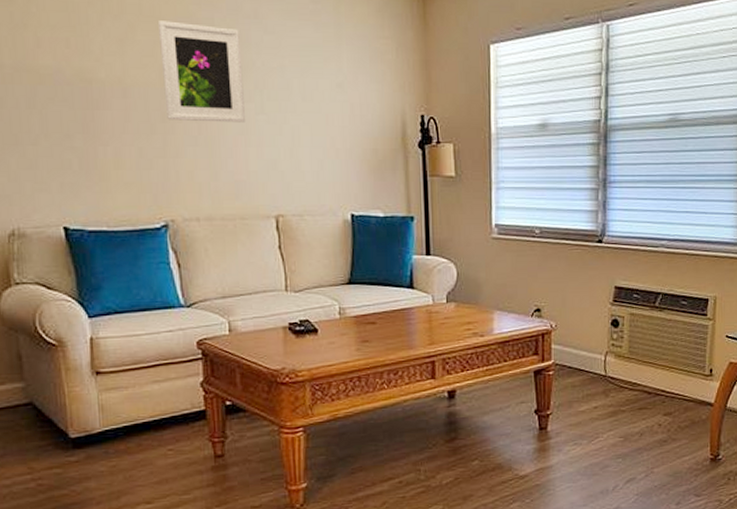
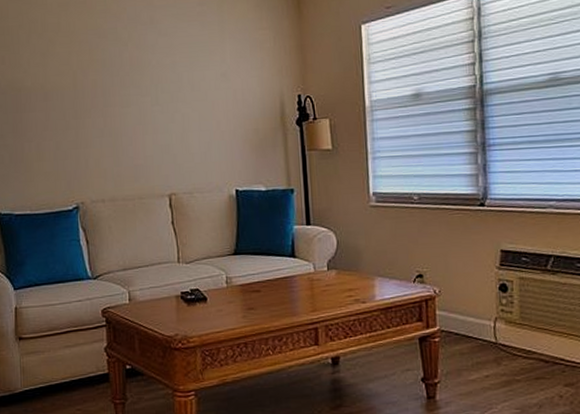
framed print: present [157,20,246,123] -> none [72,34,144,117]

